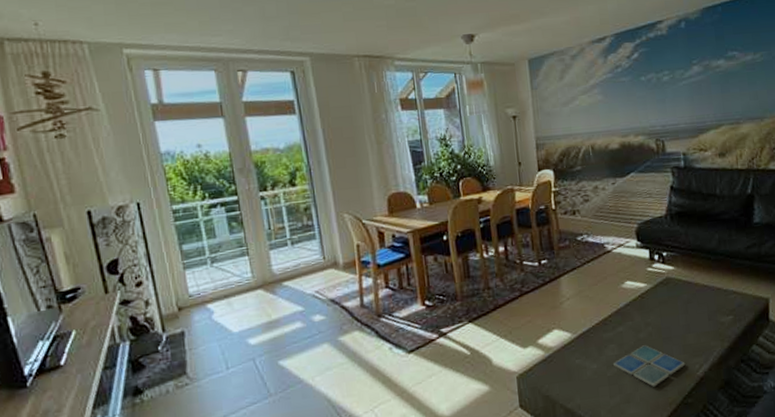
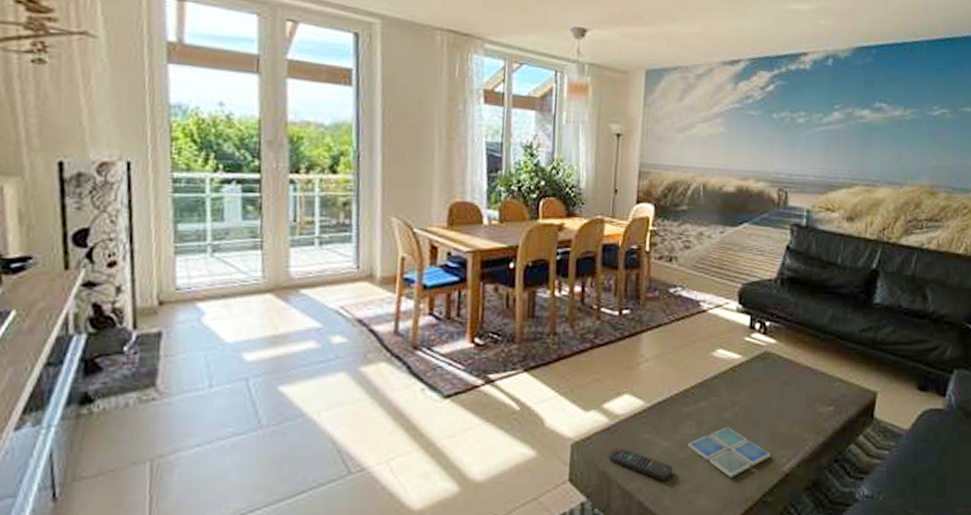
remote control: none [550,373,604,397] -> present [610,446,672,481]

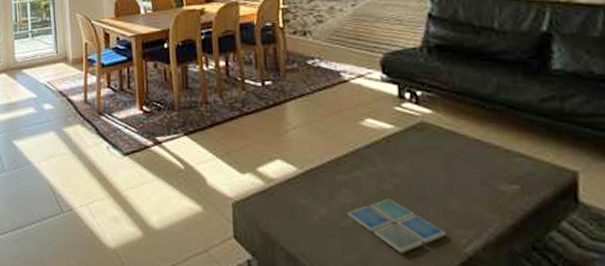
remote control: present [610,446,672,481] -> none [269,209,335,248]

